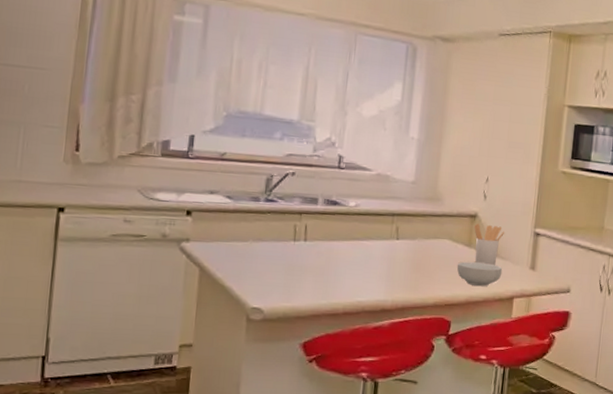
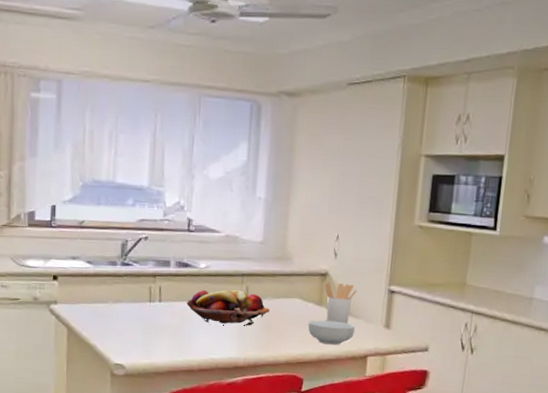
fruit basket: none [333,229,419,267] -> present [186,289,269,326]

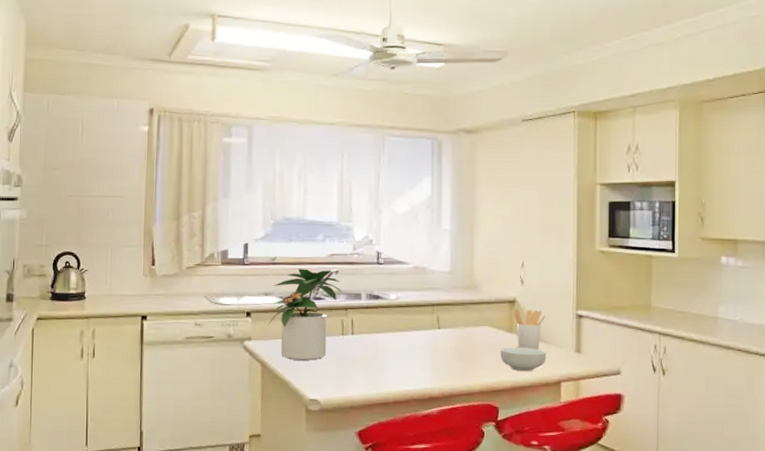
potted plant: none [75,233,152,326] -> present [268,269,343,361]
fruit basket: present [186,289,269,326] -> none [379,319,461,356]

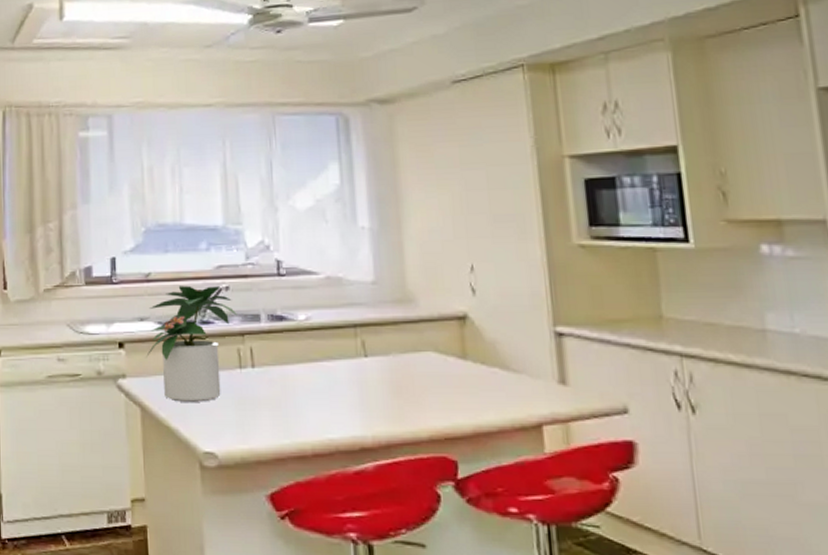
cereal bowl: present [500,347,547,372] -> none [451,379,519,412]
utensil holder: present [514,309,545,350] -> none [466,327,511,382]

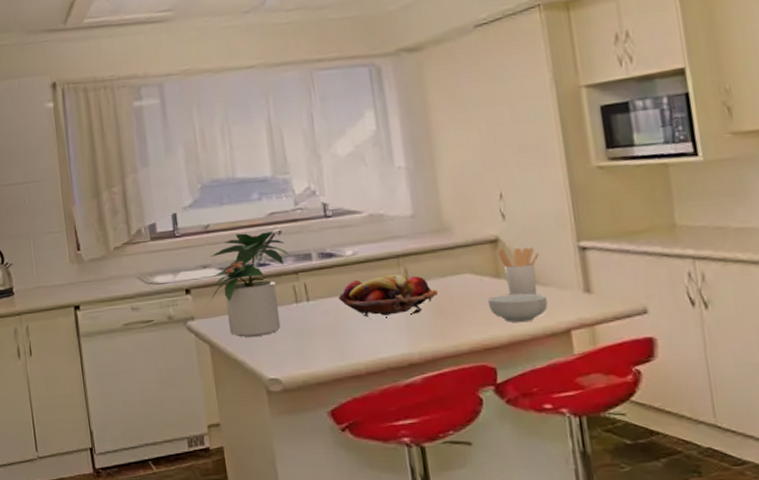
fruit basket: none [287,344,397,393] -> present [338,274,437,317]
cereal bowl: none [451,379,519,412] -> present [487,293,548,323]
utensil holder: none [466,327,511,382] -> present [498,247,539,296]

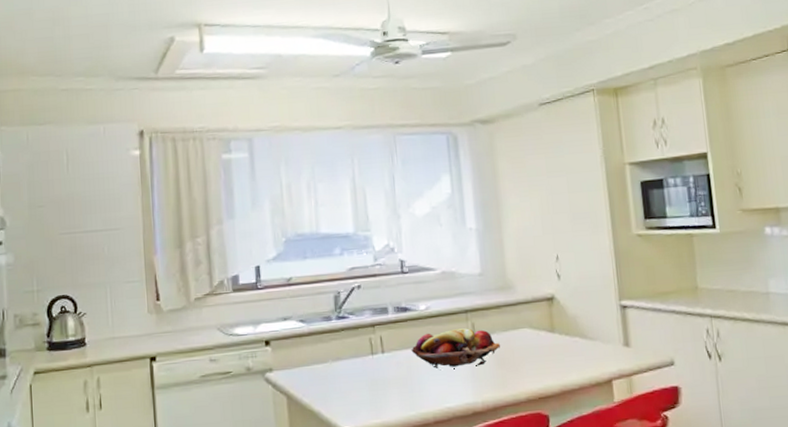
potted plant: present [211,231,291,337] -> none [290,286,368,388]
cereal bowl: present [487,293,548,323] -> none [543,346,594,374]
utensil holder: present [498,247,539,296] -> none [553,305,587,349]

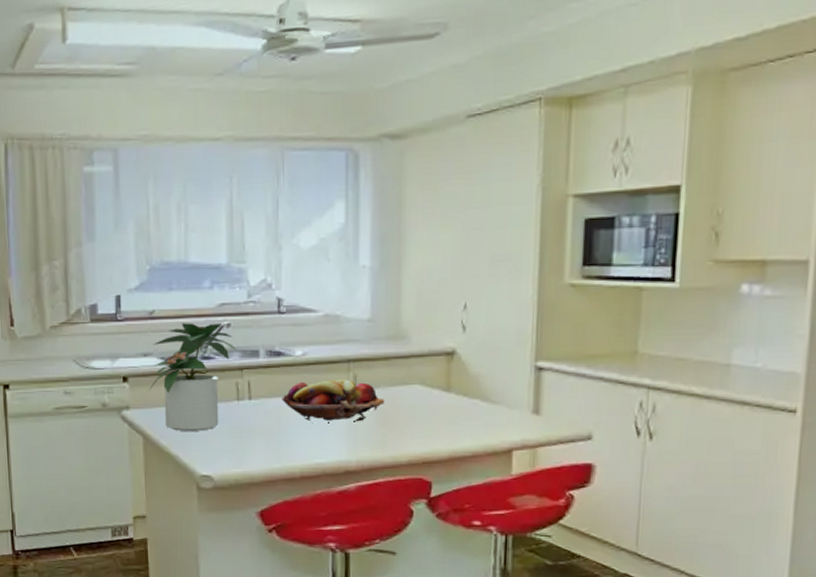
potted plant: none [290,286,368,388] -> present [149,323,237,431]

